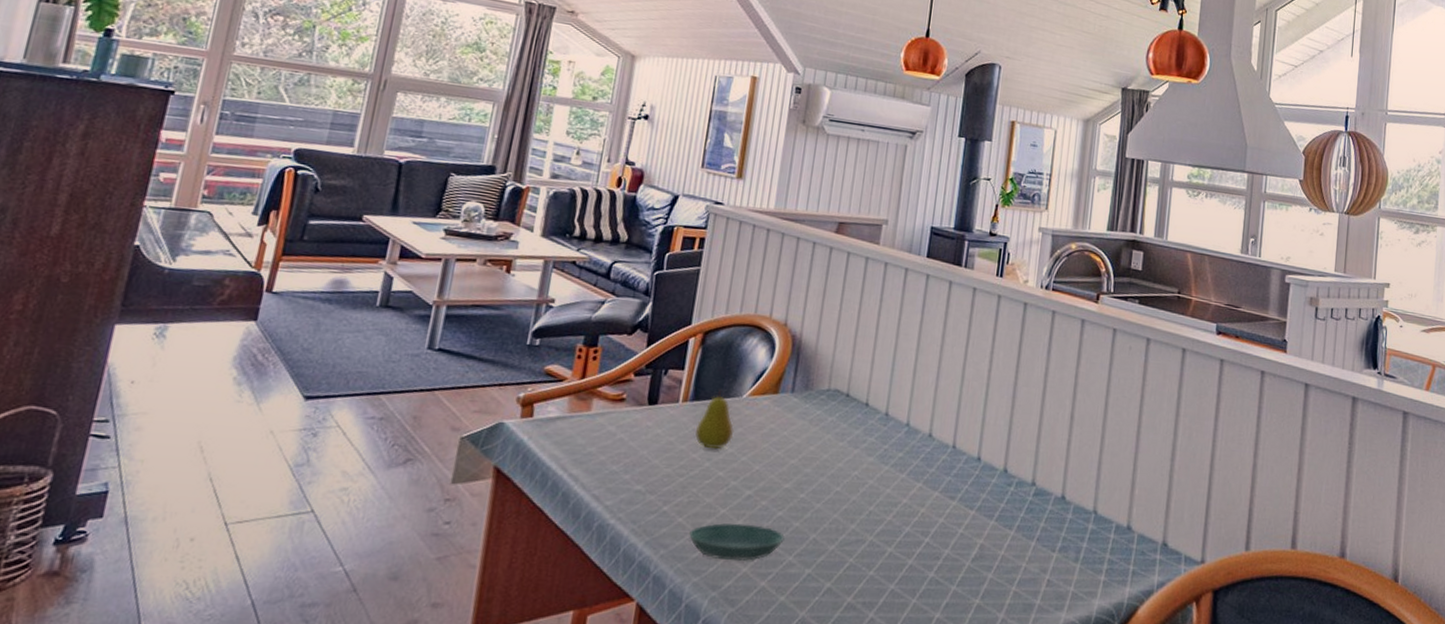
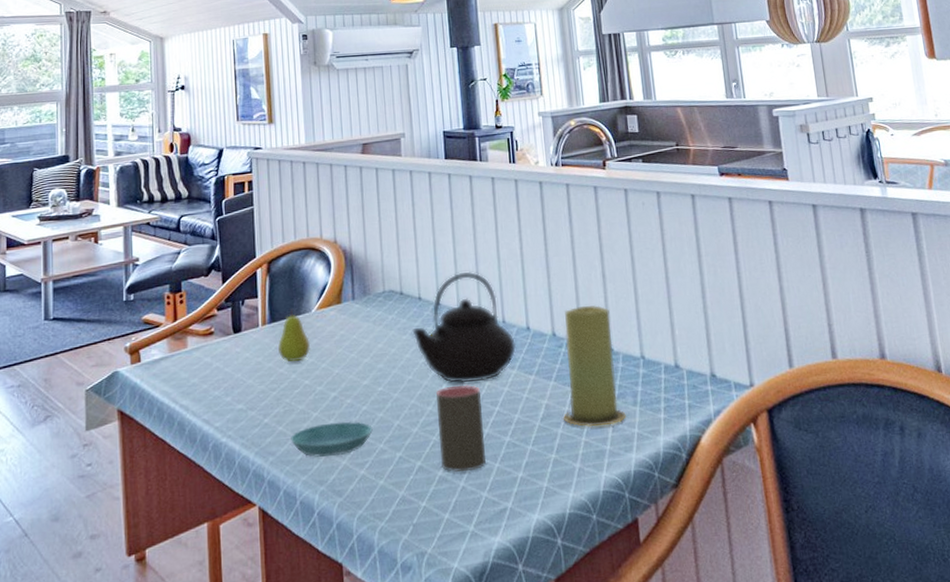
teapot: none [850,384,963,508] -> present [412,271,517,384]
cup: none [852,507,912,602] -> present [436,384,486,472]
candle: none [995,445,1070,579] -> present [562,305,626,427]

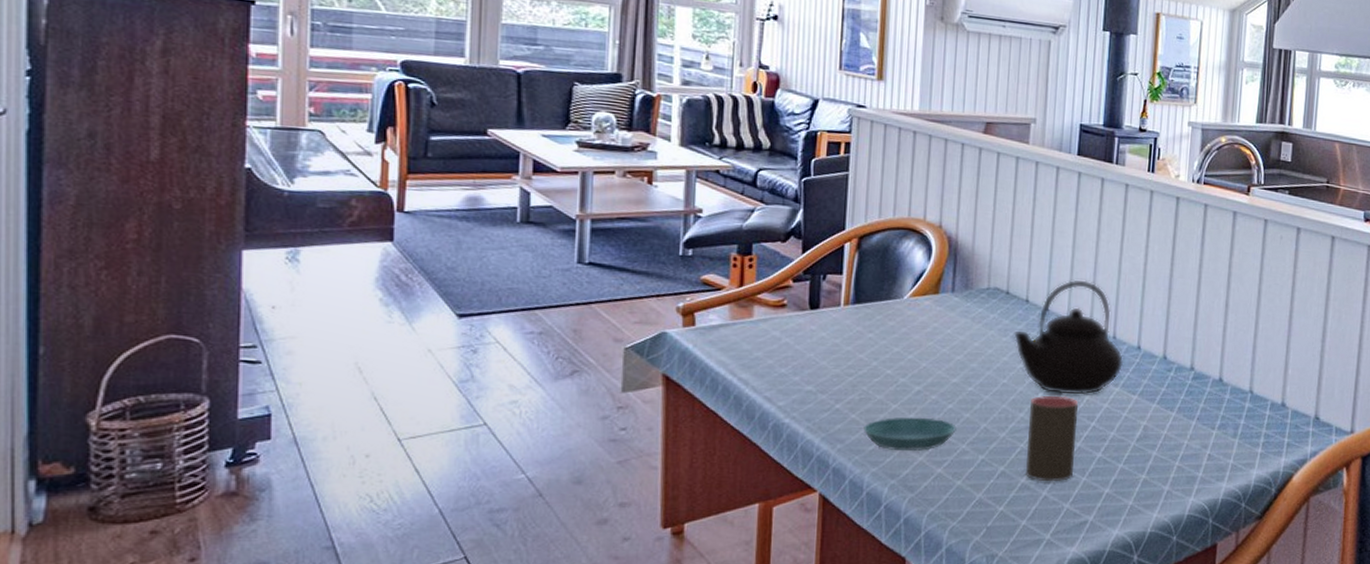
fruit: present [278,308,311,362] -> none [860,292,899,349]
candle: present [562,305,626,427] -> none [1159,332,1226,454]

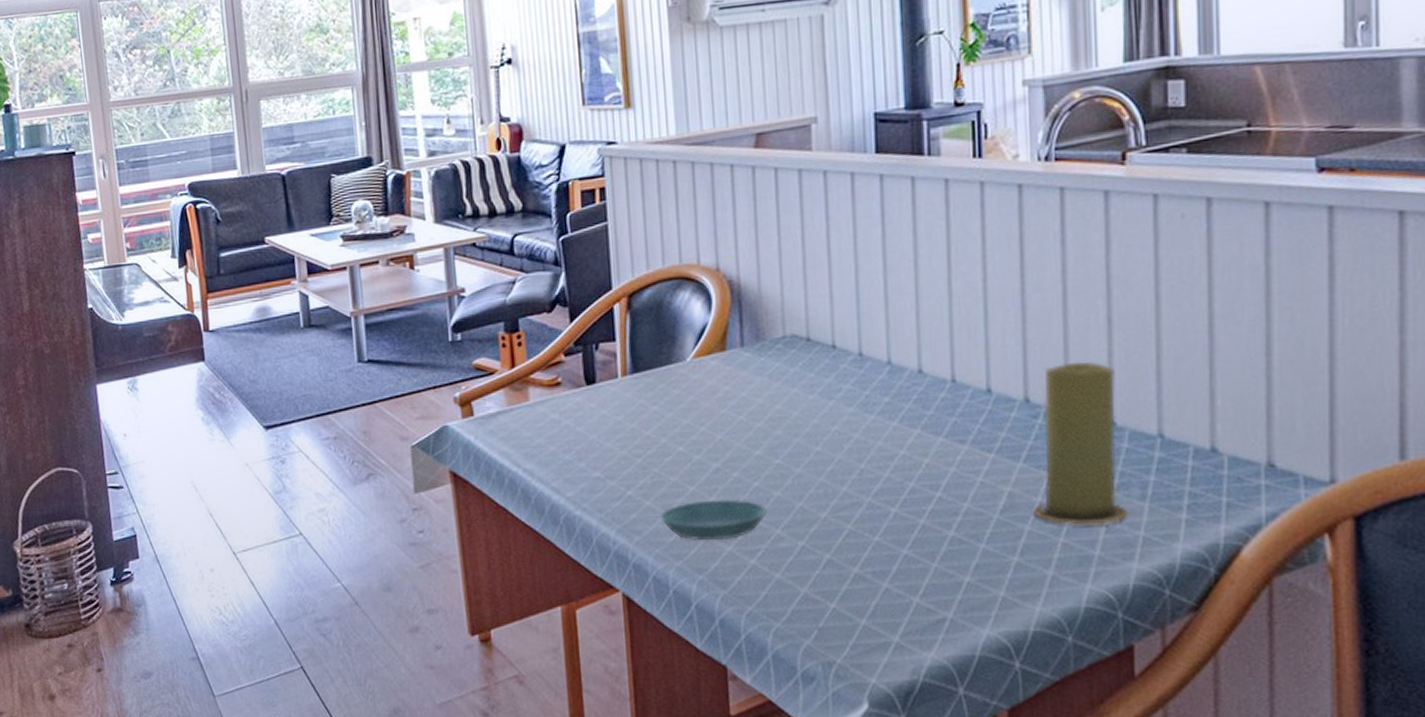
teapot: present [1014,279,1124,395] -> none [822,311,971,460]
cup: present [1025,396,1078,481] -> none [854,461,919,569]
candle: none [1159,332,1226,454] -> present [1032,361,1128,525]

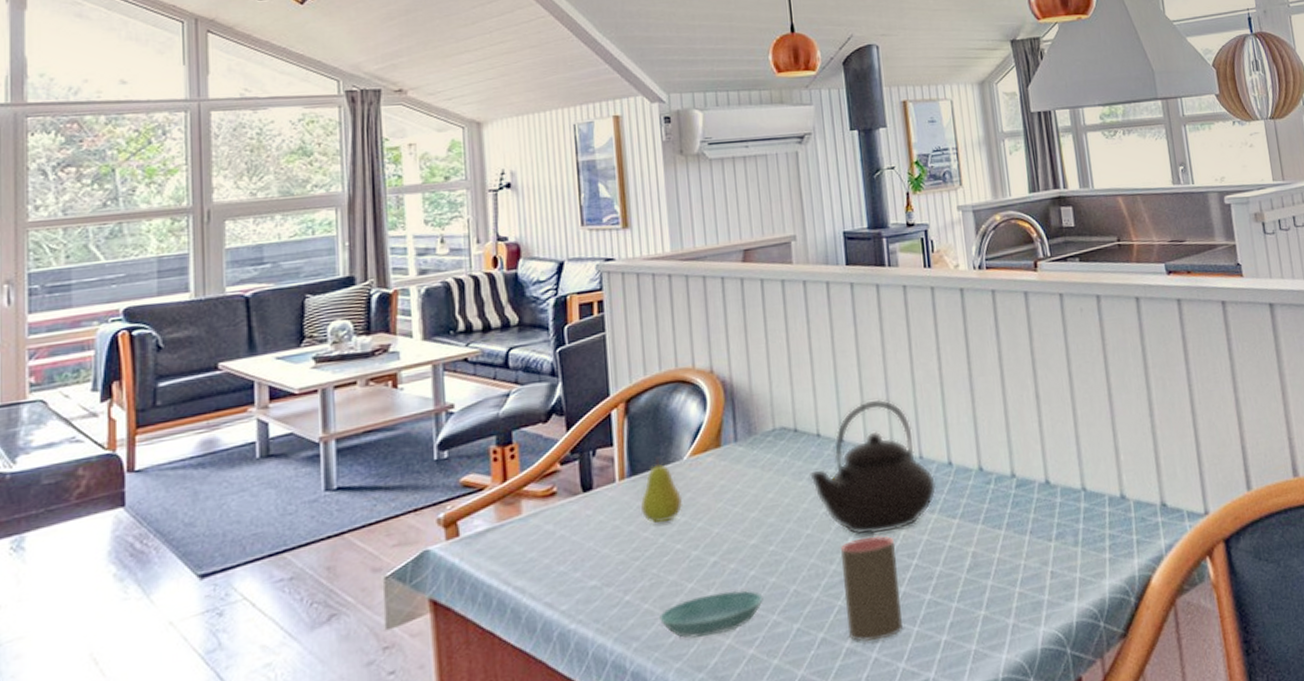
fruit: none [643,356,686,424] -> present [641,457,683,524]
teapot: none [822,311,971,460] -> present [810,399,937,535]
cup: none [854,461,919,569] -> present [841,535,902,641]
candle: present [1032,361,1128,525] -> none [992,431,1066,576]

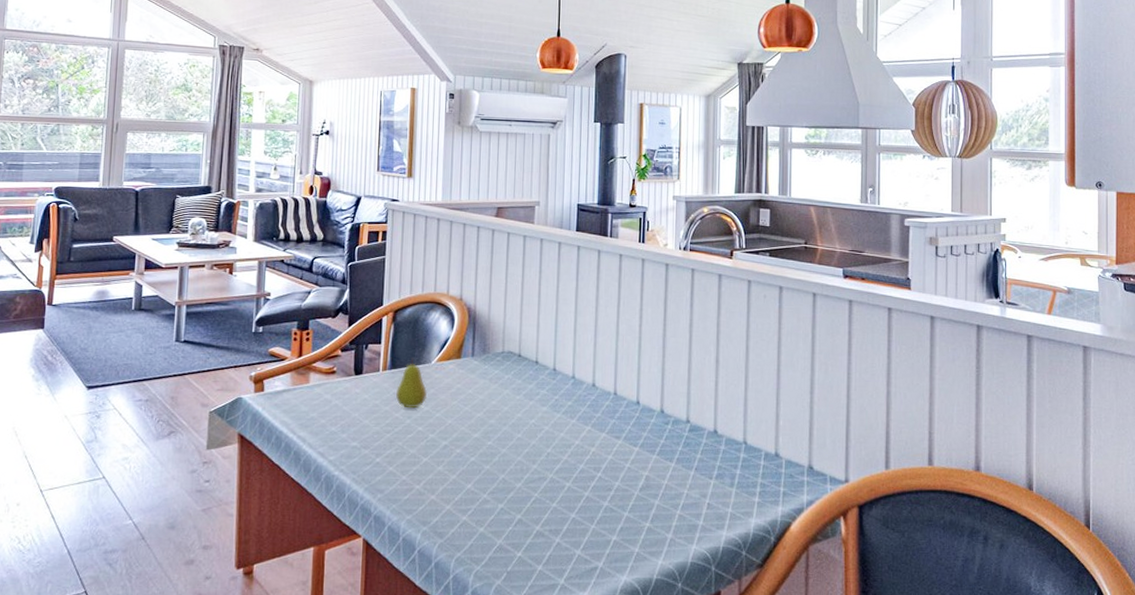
saucer: present [659,590,763,638] -> none [400,469,478,500]
teapot: present [810,399,937,535] -> none [526,342,625,448]
cup: present [841,535,902,641] -> none [539,448,585,529]

